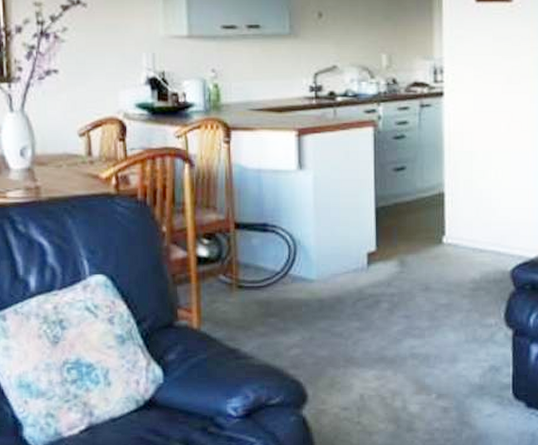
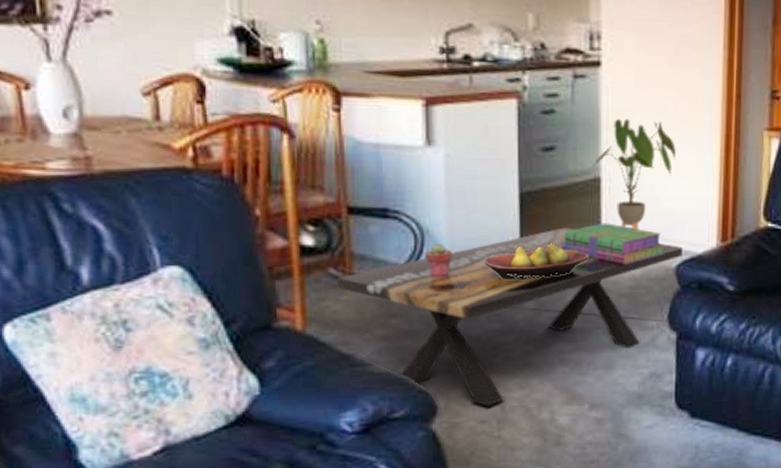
coffee table: none [225,237,517,395] -> present [336,227,683,406]
potted succulent: none [296,251,320,282] -> present [424,242,453,277]
fruit bowl: none [345,251,435,284] -> present [483,243,589,281]
stack of books: none [411,232,501,268] -> present [562,223,664,264]
house plant: none [437,140,509,238] -> present [593,118,676,230]

